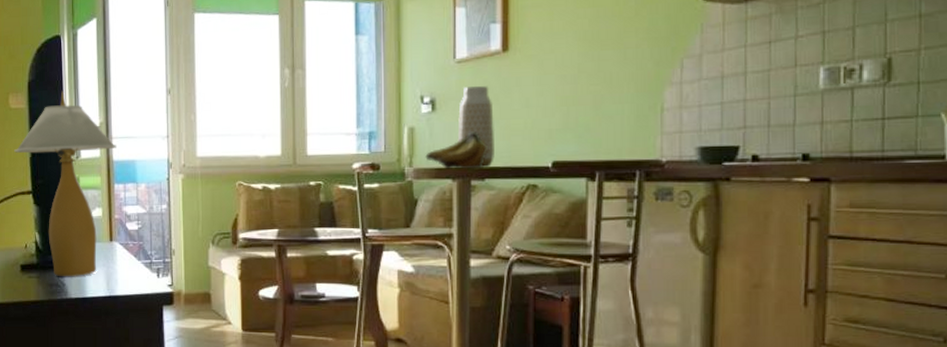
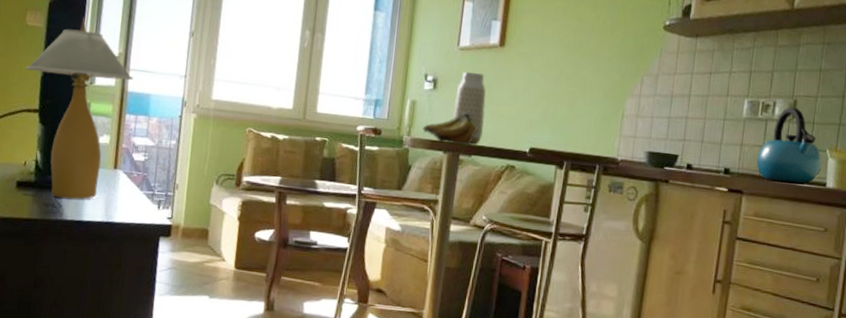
kettle: none [845,68,936,161] -> present [756,108,822,184]

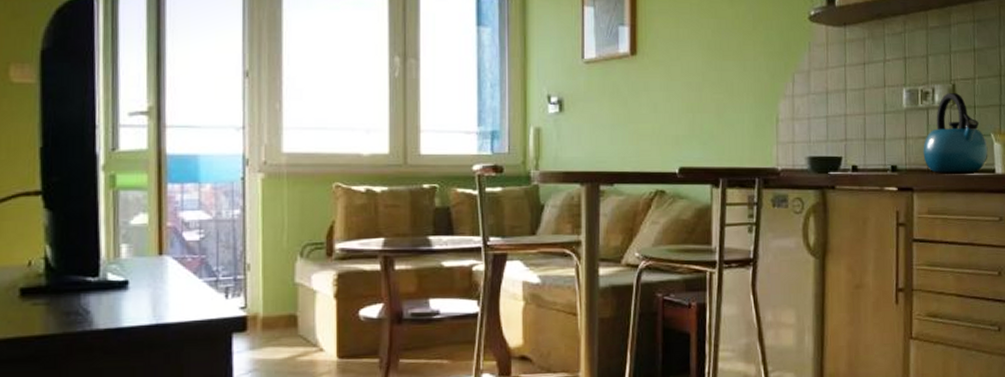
table lamp: present [25,16,133,199] -> none [15,65,172,302]
fruit: present [423,112,477,147] -> none [552,135,616,174]
vase: present [452,72,486,146] -> none [586,89,623,173]

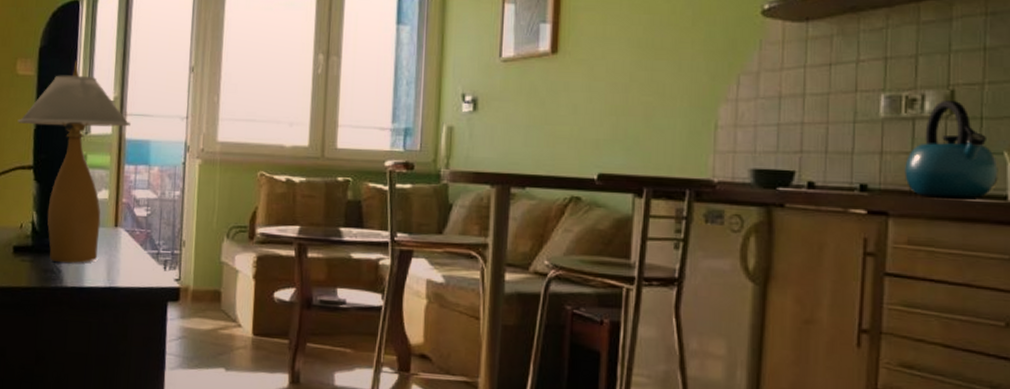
table lamp: none [15,65,172,302] -> present [17,60,131,263]

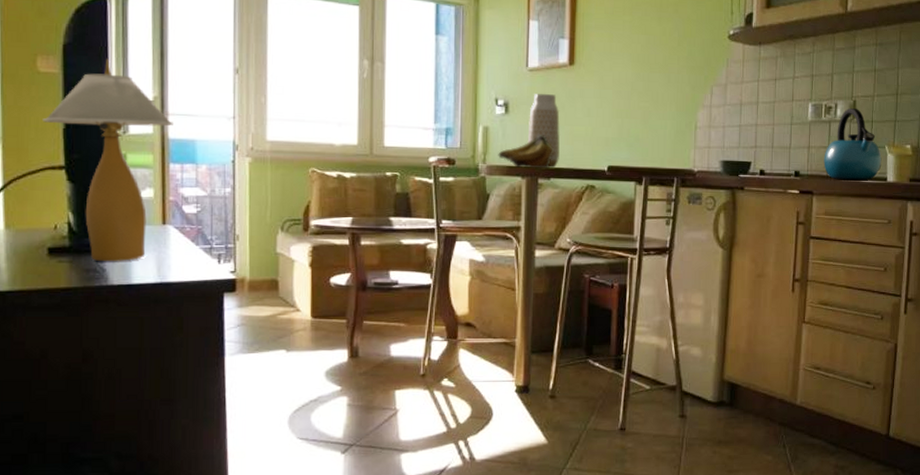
fruit: none [463,136,530,177] -> present [498,135,554,170]
vase: none [498,88,539,176] -> present [527,94,560,169]

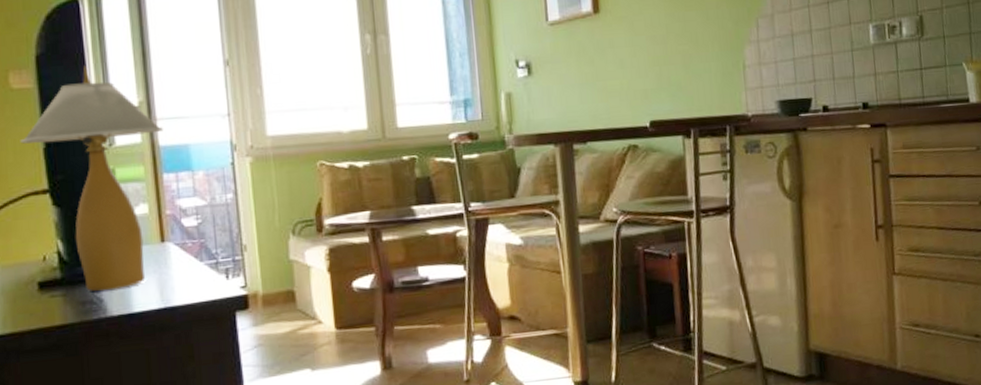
fruit: present [498,135,554,170] -> none [525,94,587,135]
vase: present [527,94,560,169] -> none [555,48,595,131]
kettle: present [824,108,882,180] -> none [893,24,961,107]

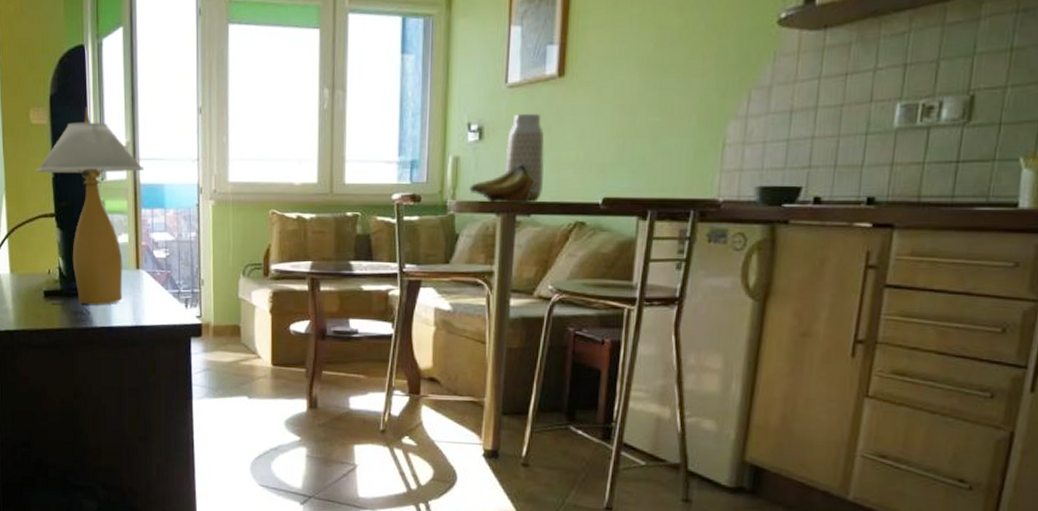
fruit: none [525,94,587,135] -> present [469,163,536,204]
vase: none [555,48,595,131] -> present [504,114,545,203]

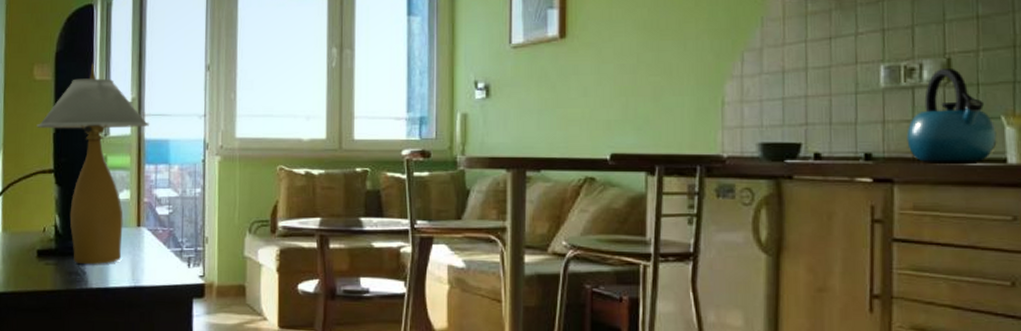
fruit: present [469,163,536,204] -> none [479,120,544,160]
vase: present [504,114,545,203] -> none [512,73,551,159]
kettle: none [914,107,1012,207] -> present [906,69,997,162]

